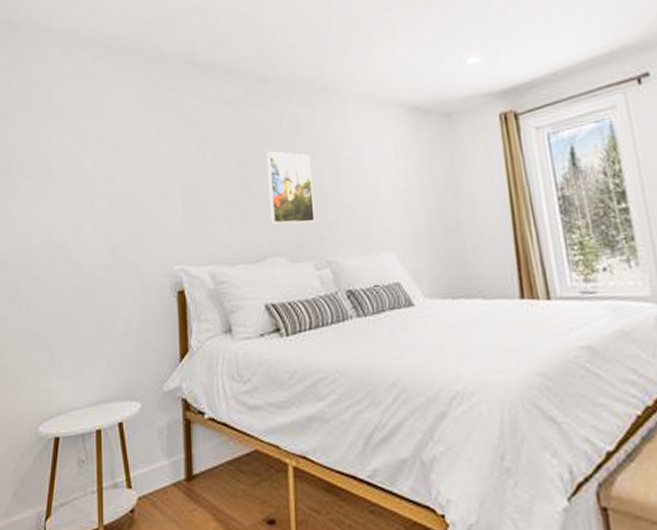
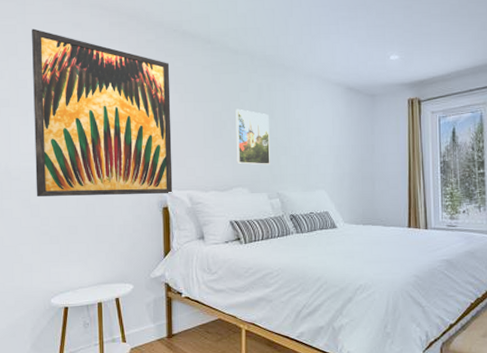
wall art: none [25,81,190,287] -> present [32,28,173,196]

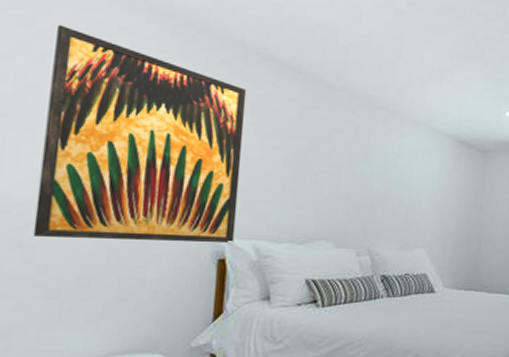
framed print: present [235,108,270,165] -> none [321,150,365,217]

